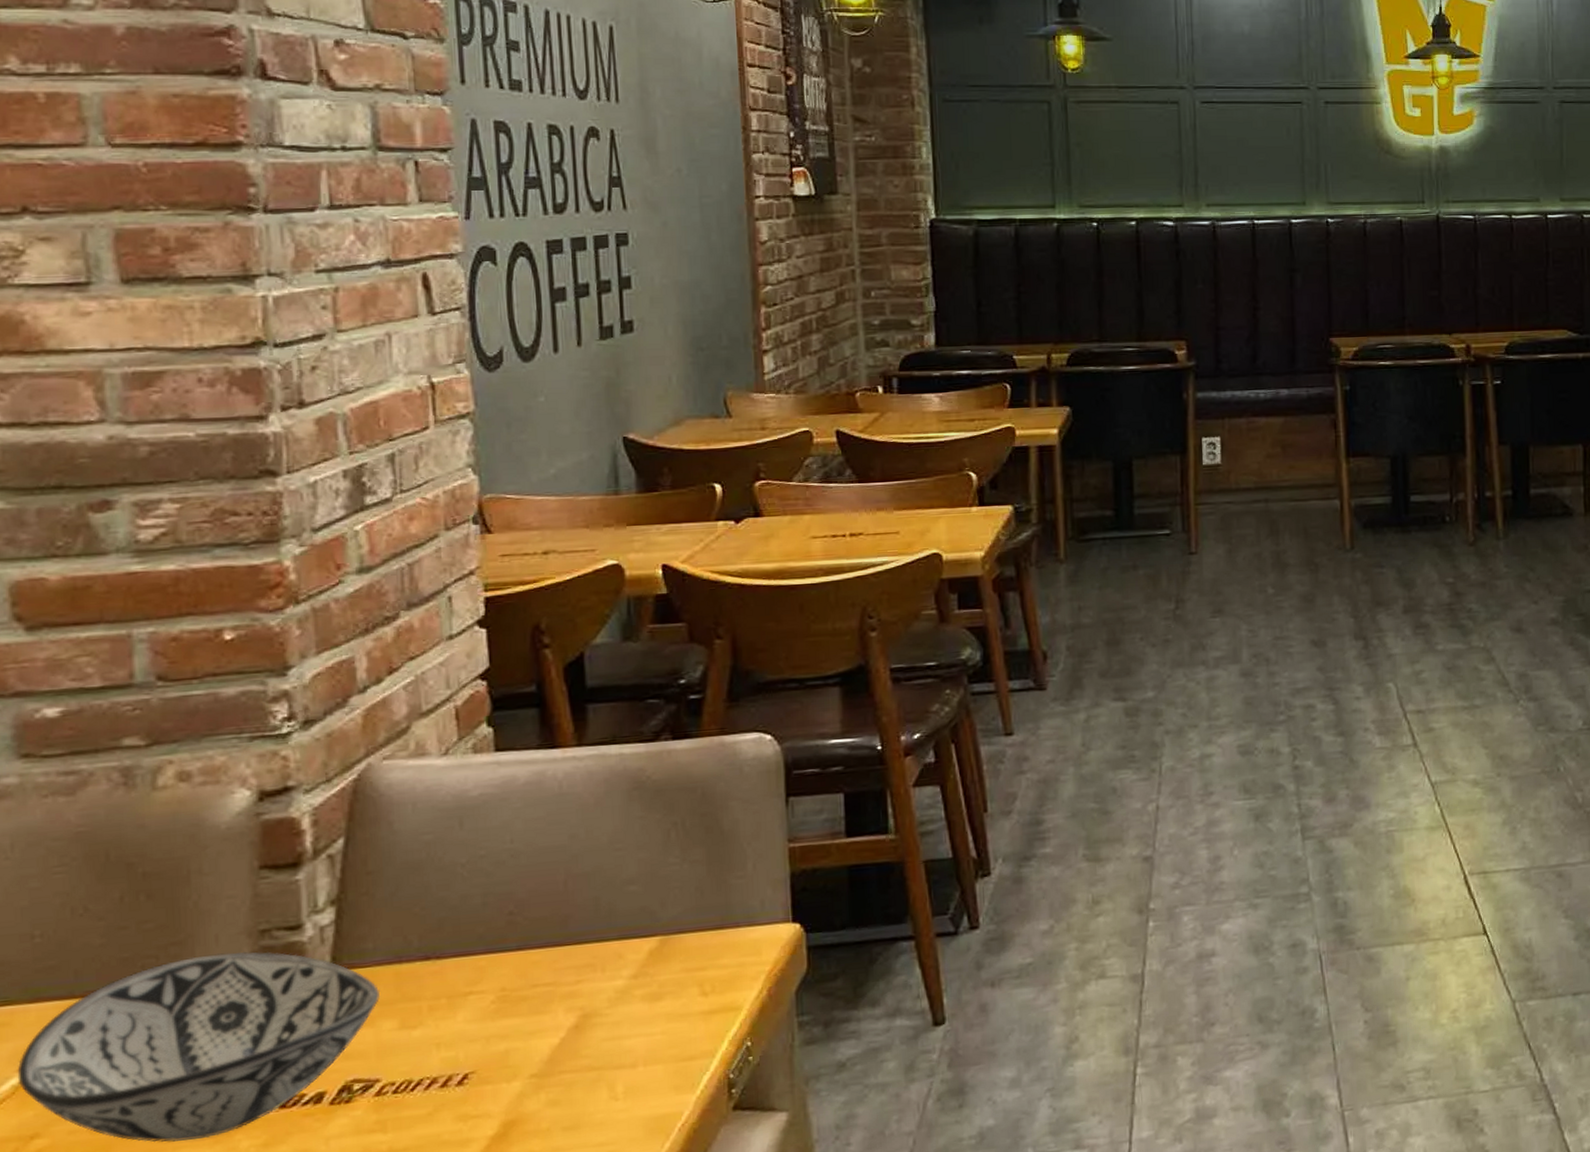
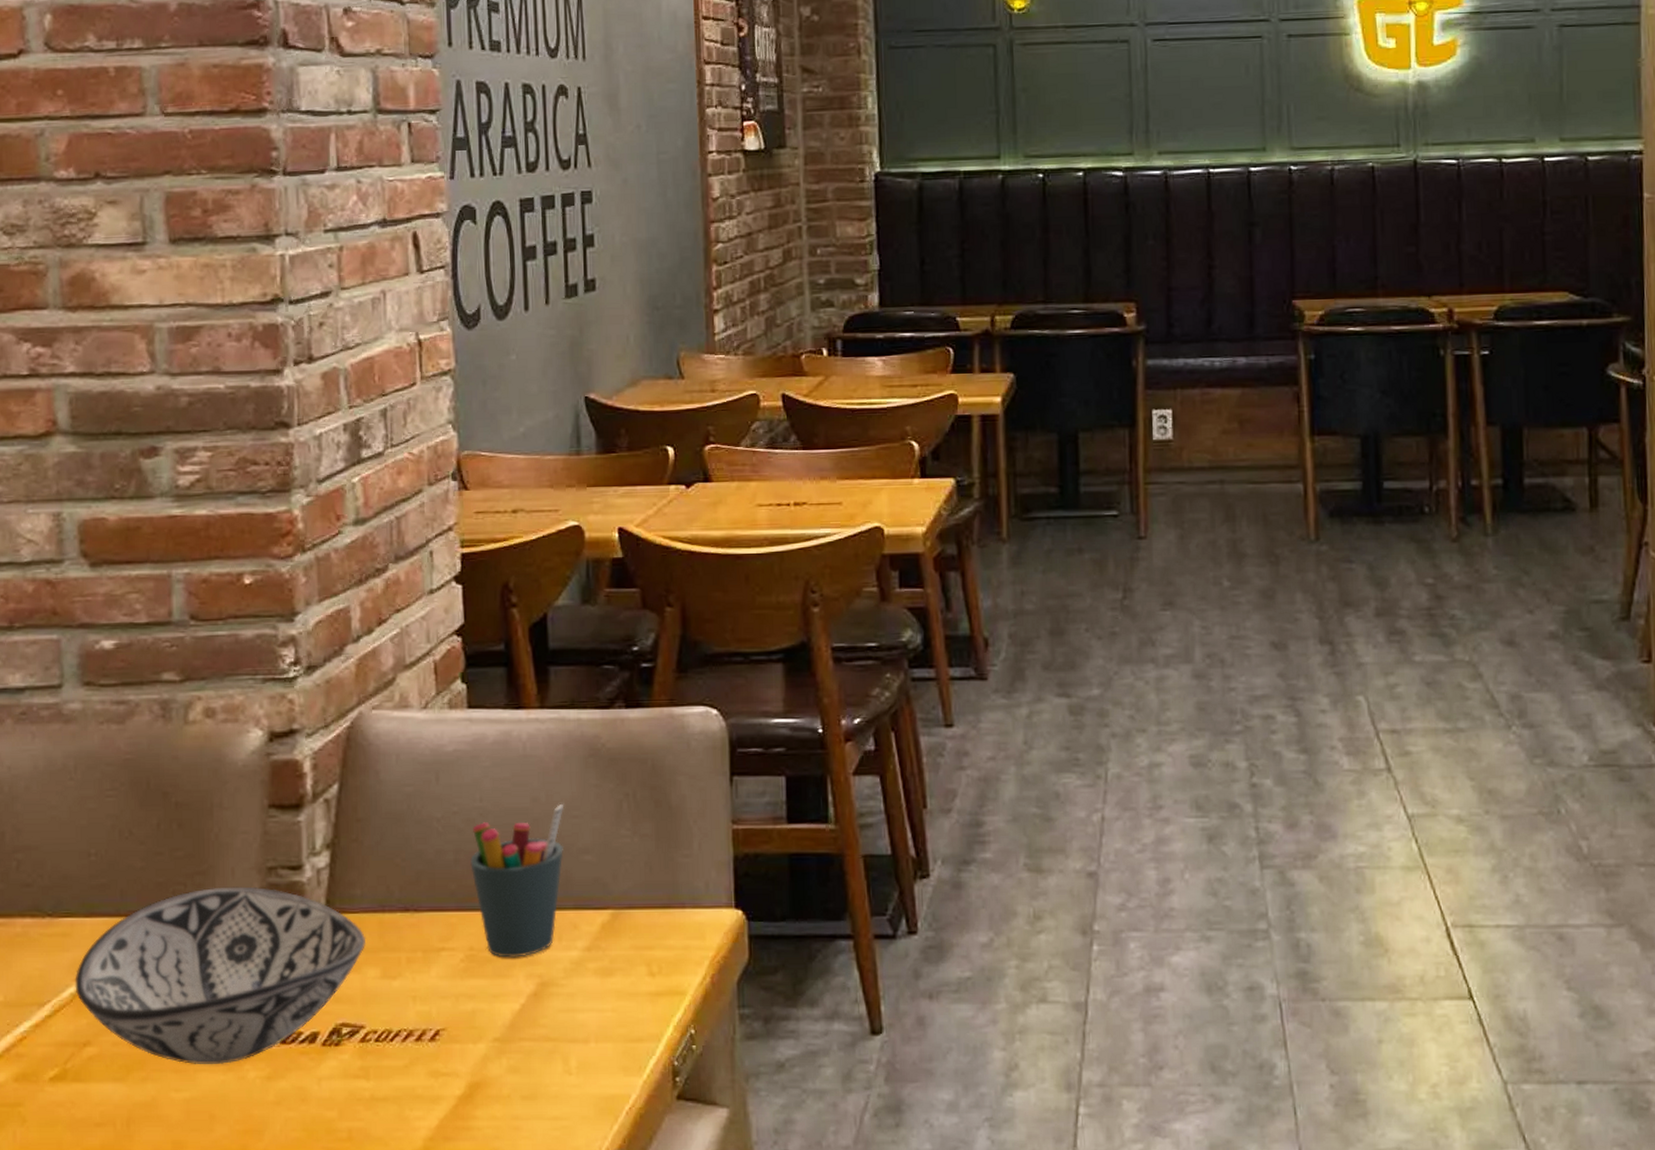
pen holder: none [500,838,606,995] -> present [470,804,564,958]

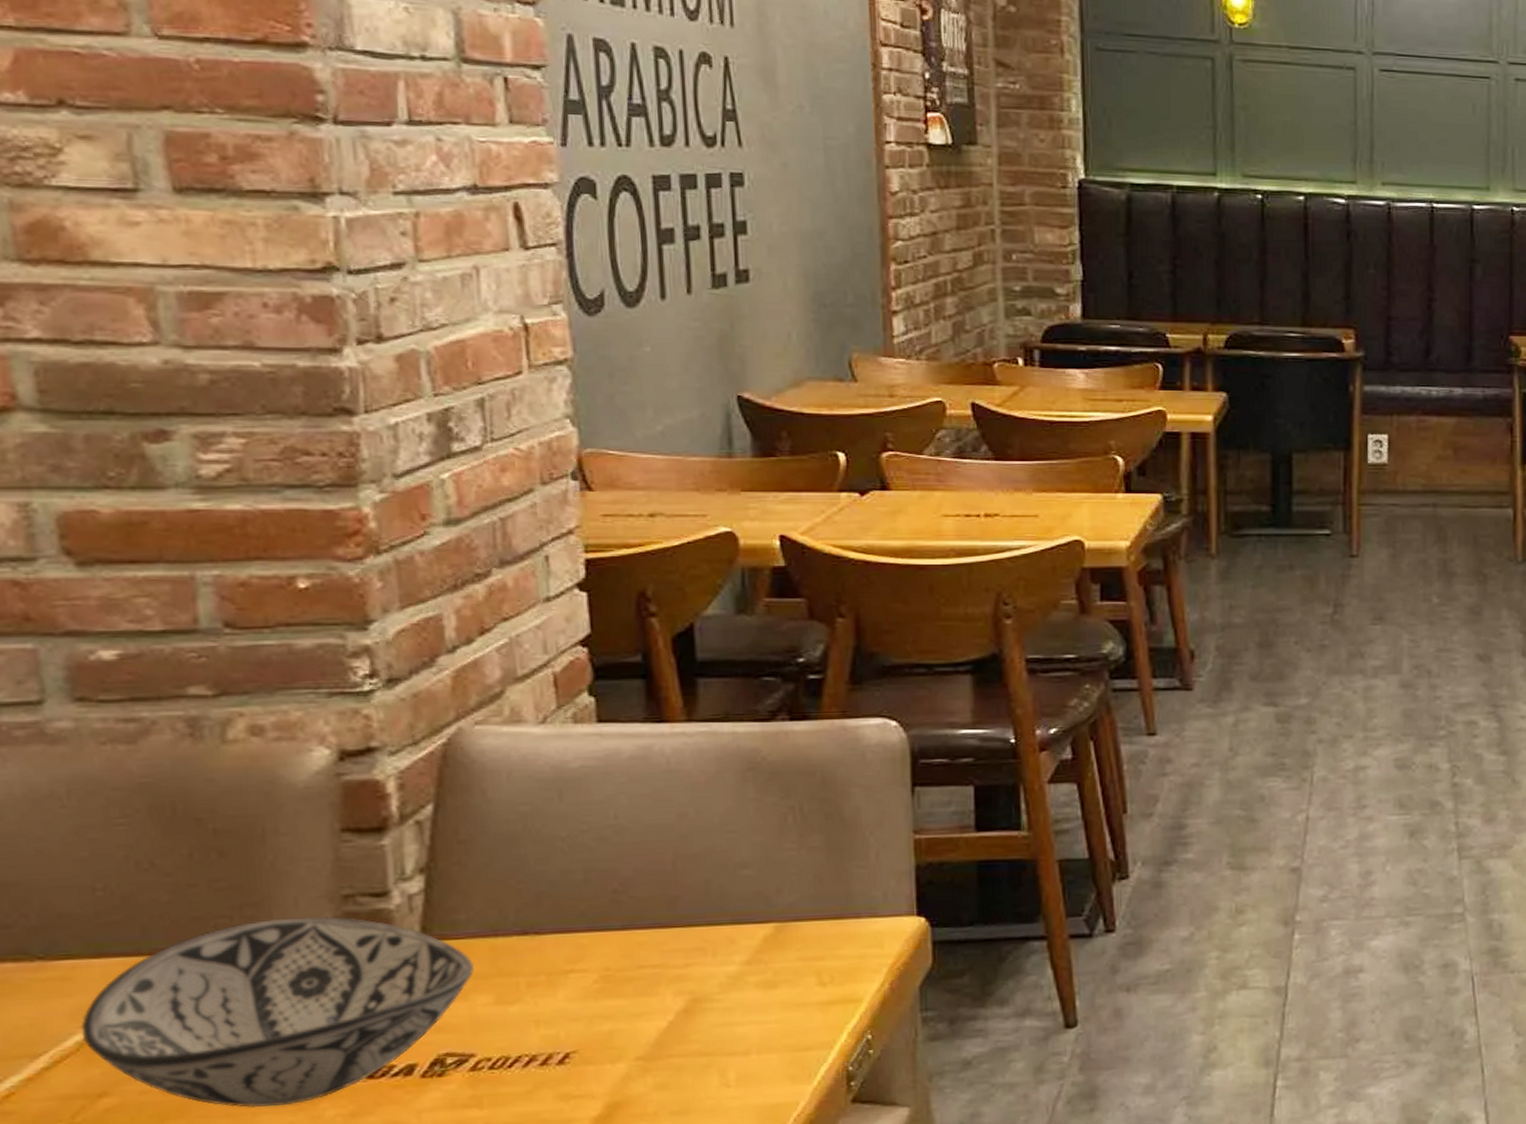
pen holder: present [470,804,564,958] -> none [604,819,718,976]

